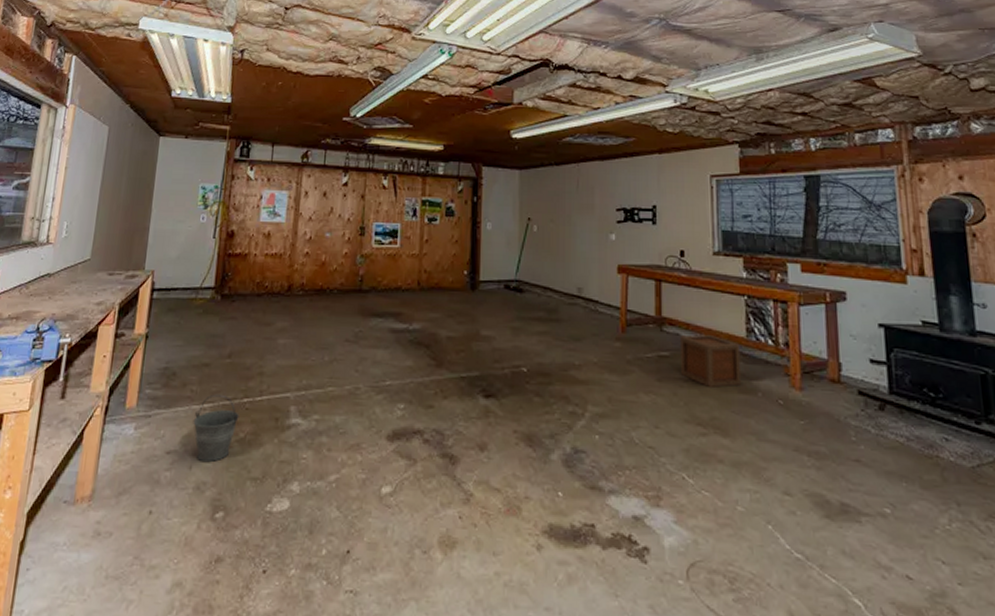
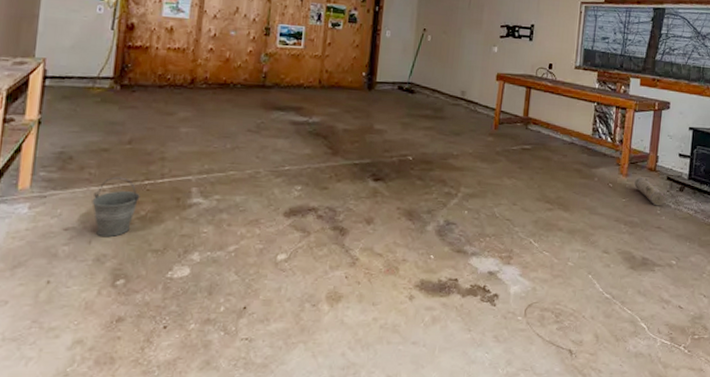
wooden box: present [681,335,742,388] -> none [538,132,587,174]
decorative log: none [813,391,862,431] -> present [634,177,667,206]

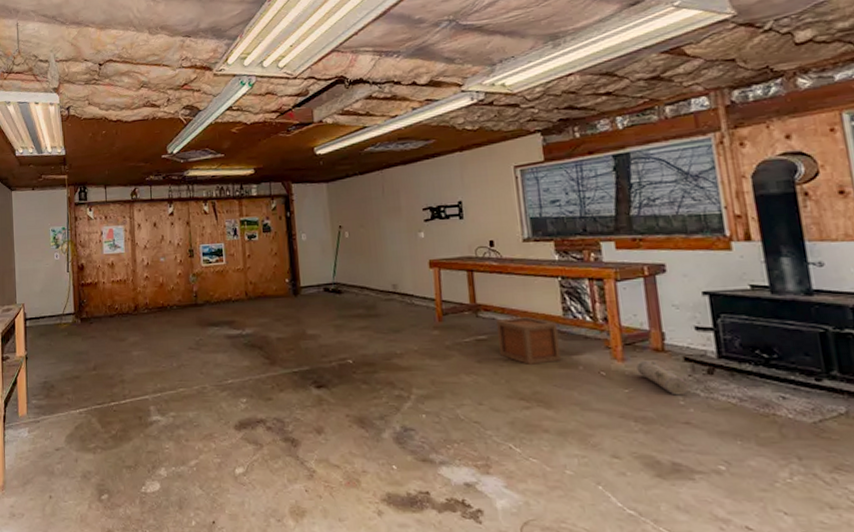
bucket: present [92,176,140,238] -> none [73,400,109,456]
wooden box: none [538,132,587,174] -> present [496,317,562,365]

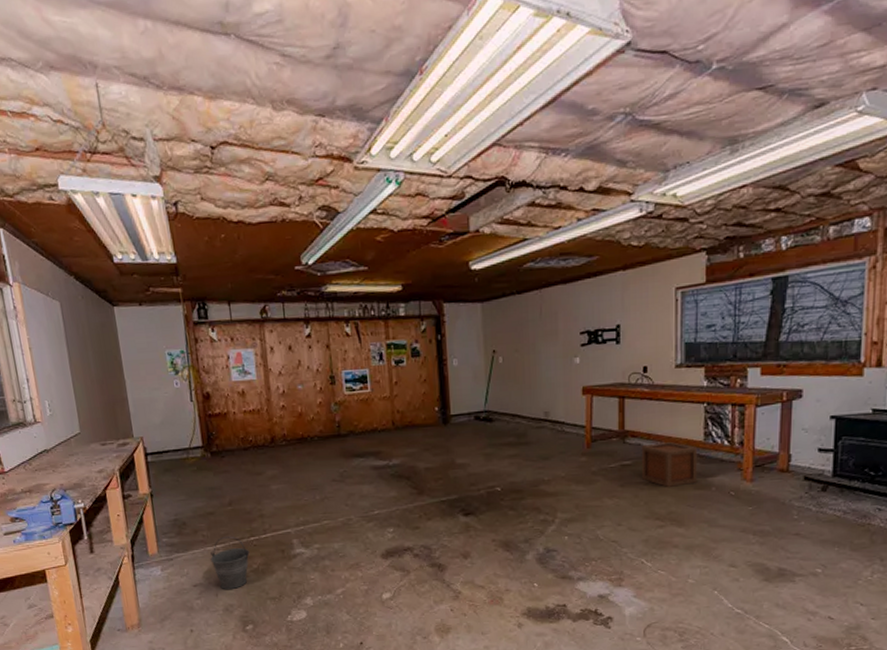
bucket: none [73,400,109,456] -> present [210,536,250,590]
decorative log: present [636,360,690,396] -> none [762,480,805,511]

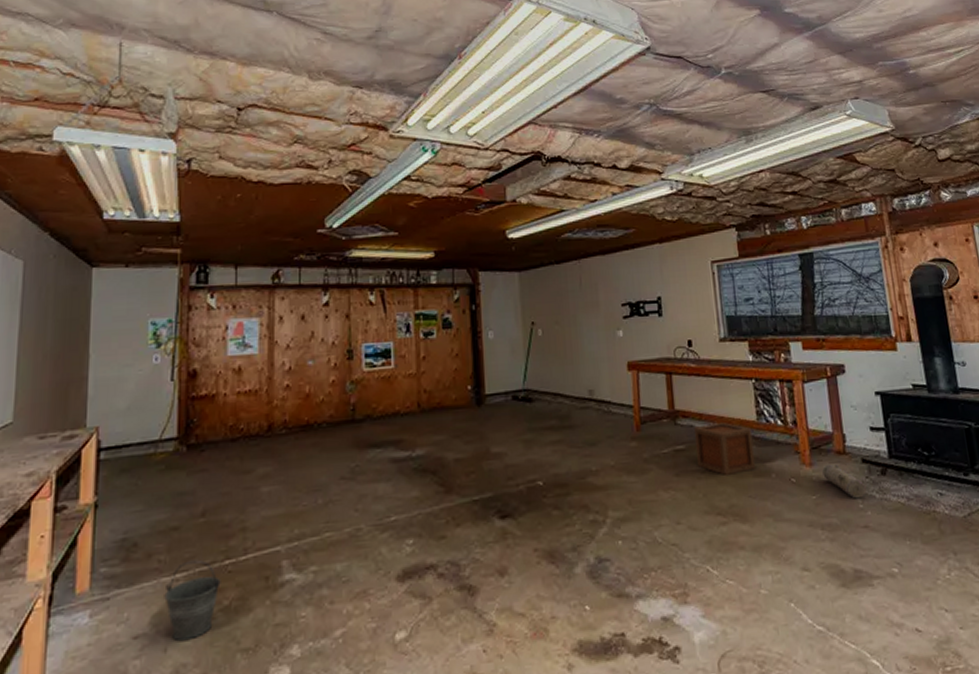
decorative log: none [762,480,805,511] -> present [822,463,868,499]

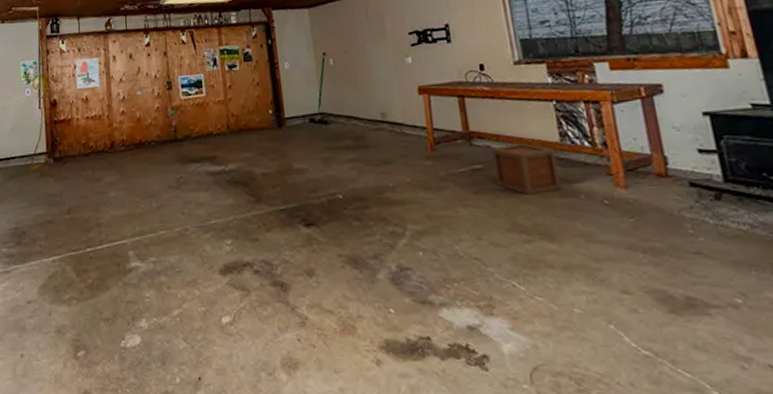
bucket: present [164,560,221,642] -> none [46,247,85,308]
decorative log: present [822,463,868,499] -> none [640,186,699,224]

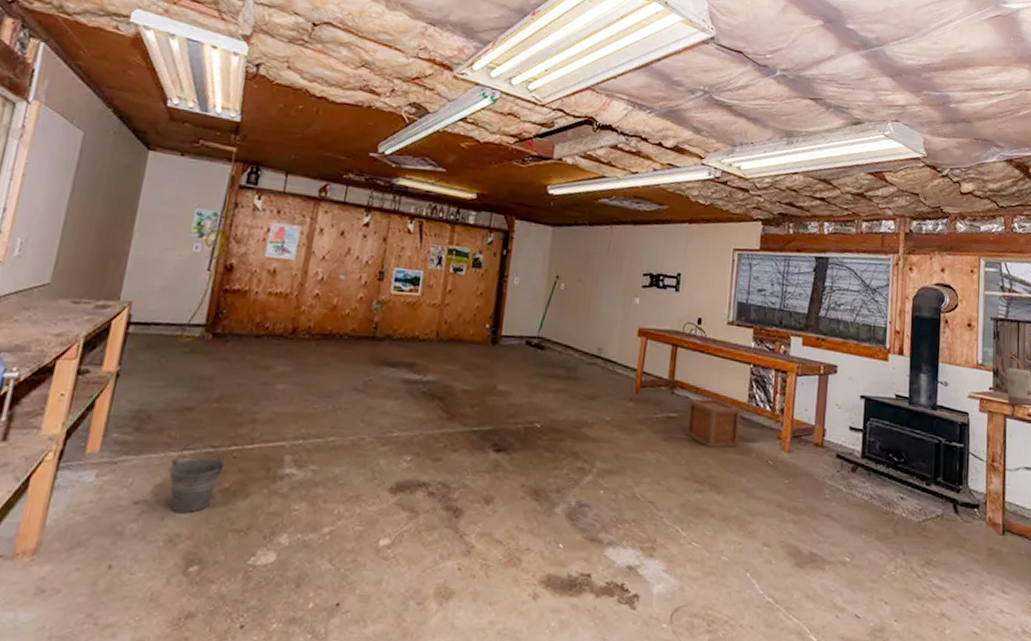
bucket: none [46,247,85,308] -> present [168,440,225,514]

